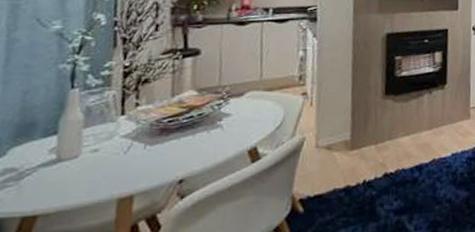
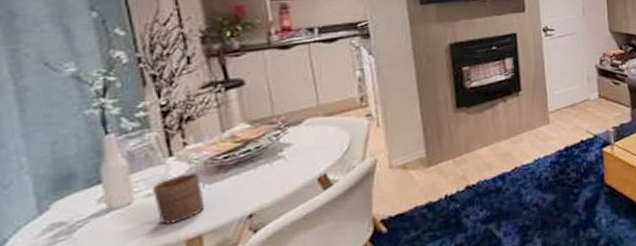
cup: none [98,133,144,181] -> present [151,172,205,225]

